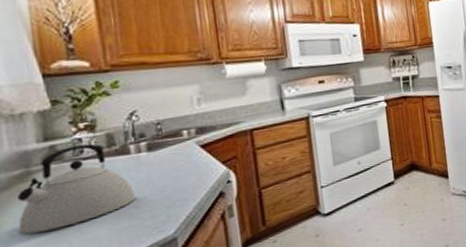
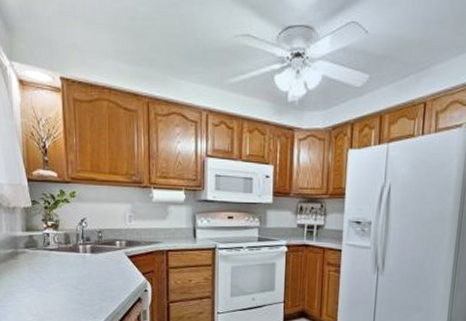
kettle: present [18,143,137,235] -> none [9,238,81,298]

